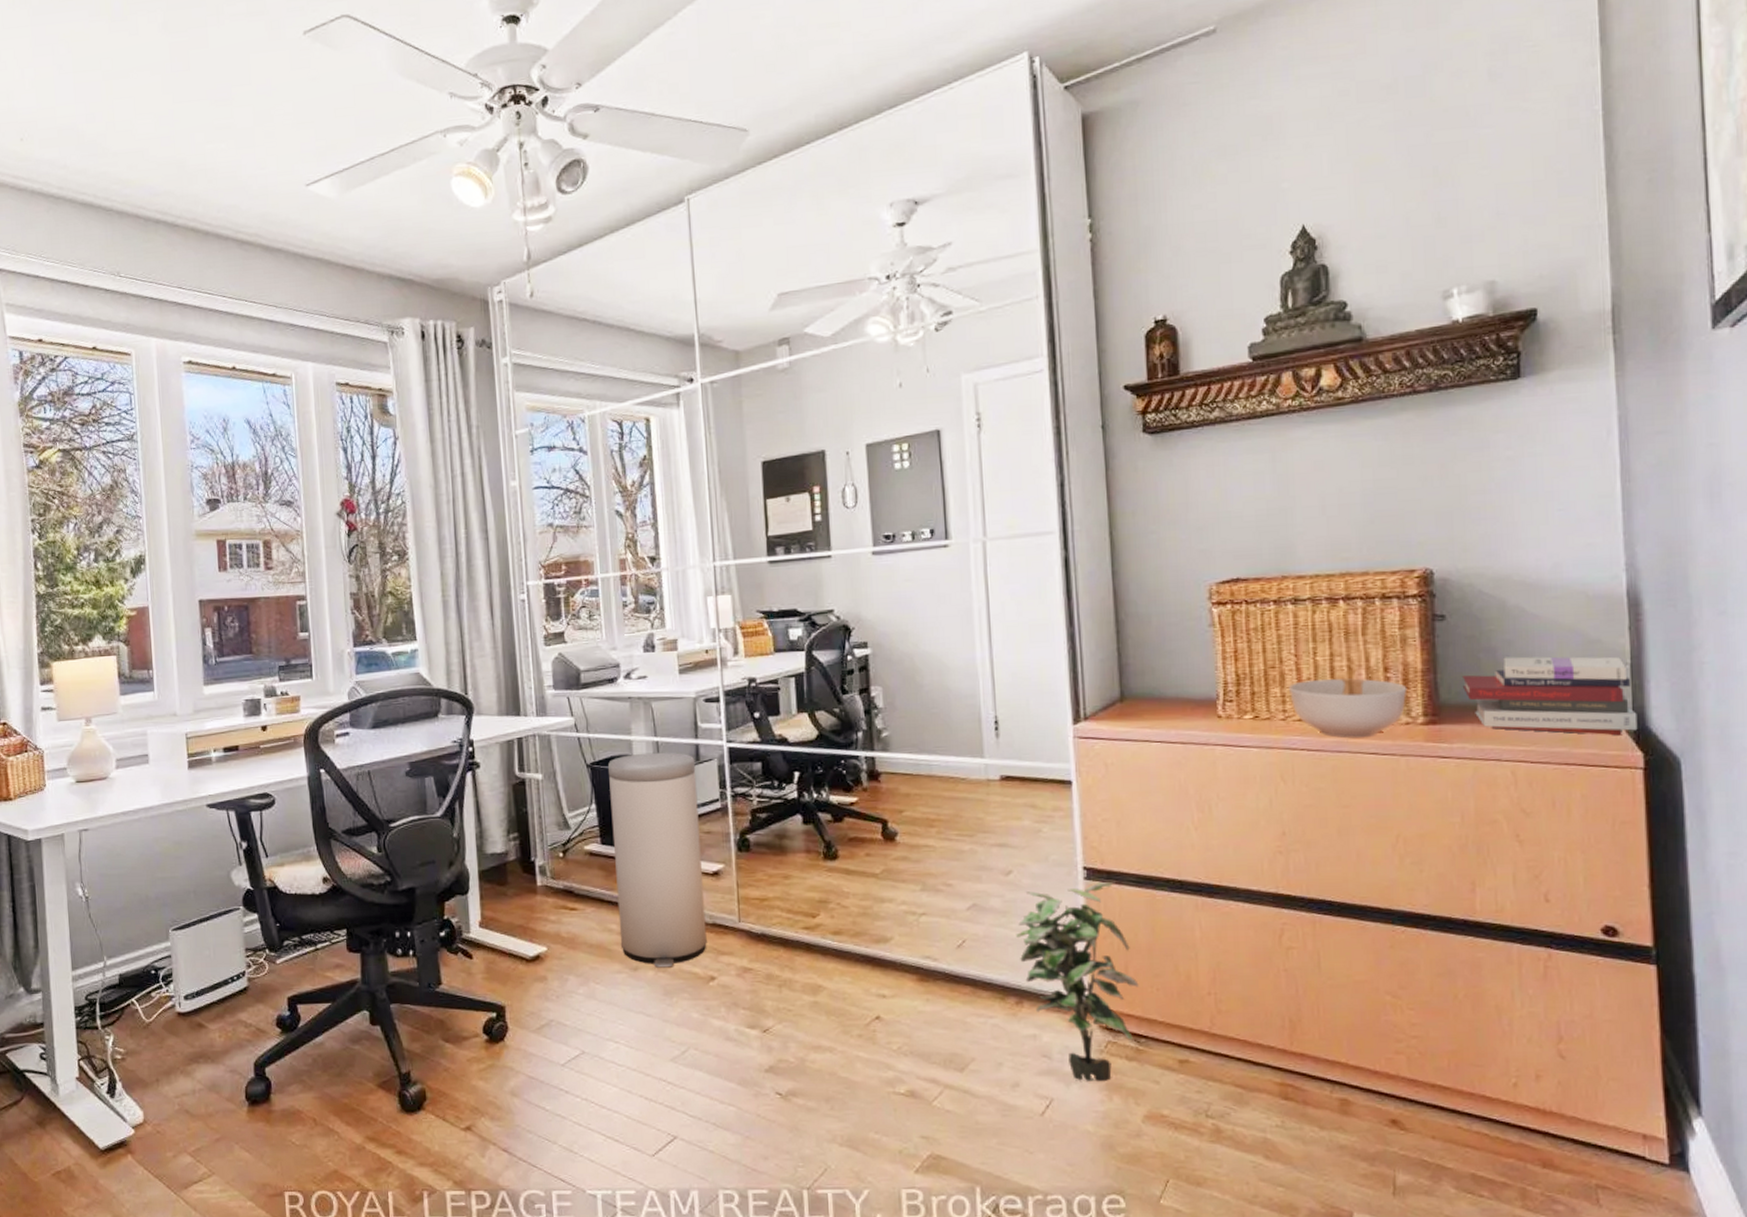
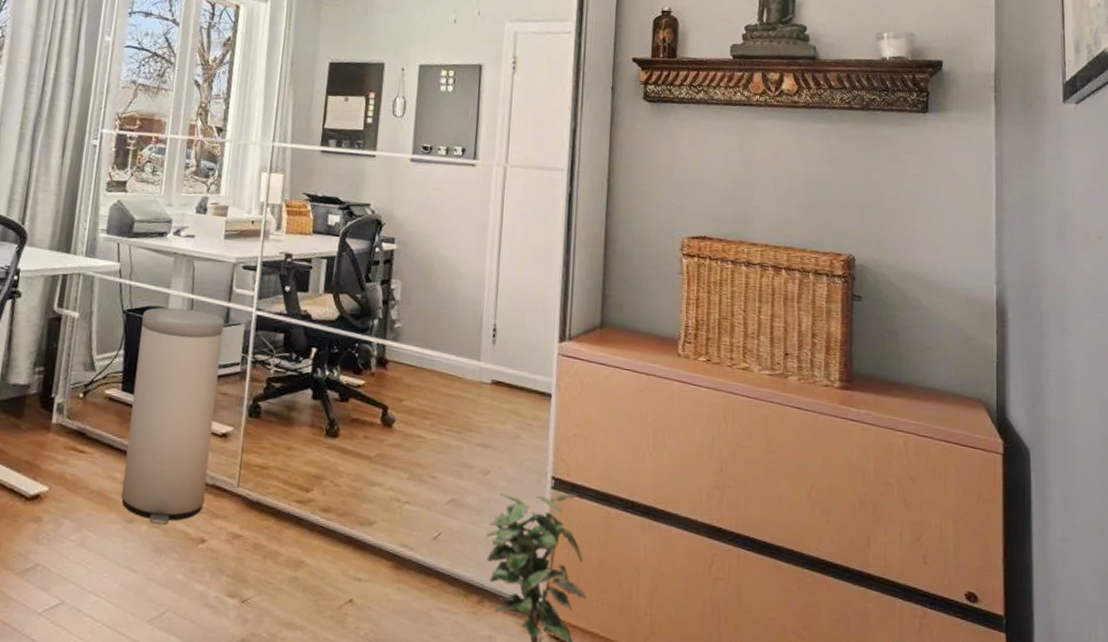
bowl: present [1288,678,1407,739] -> none [736,334,829,394]
books: present [1461,656,1638,736] -> none [870,340,1000,423]

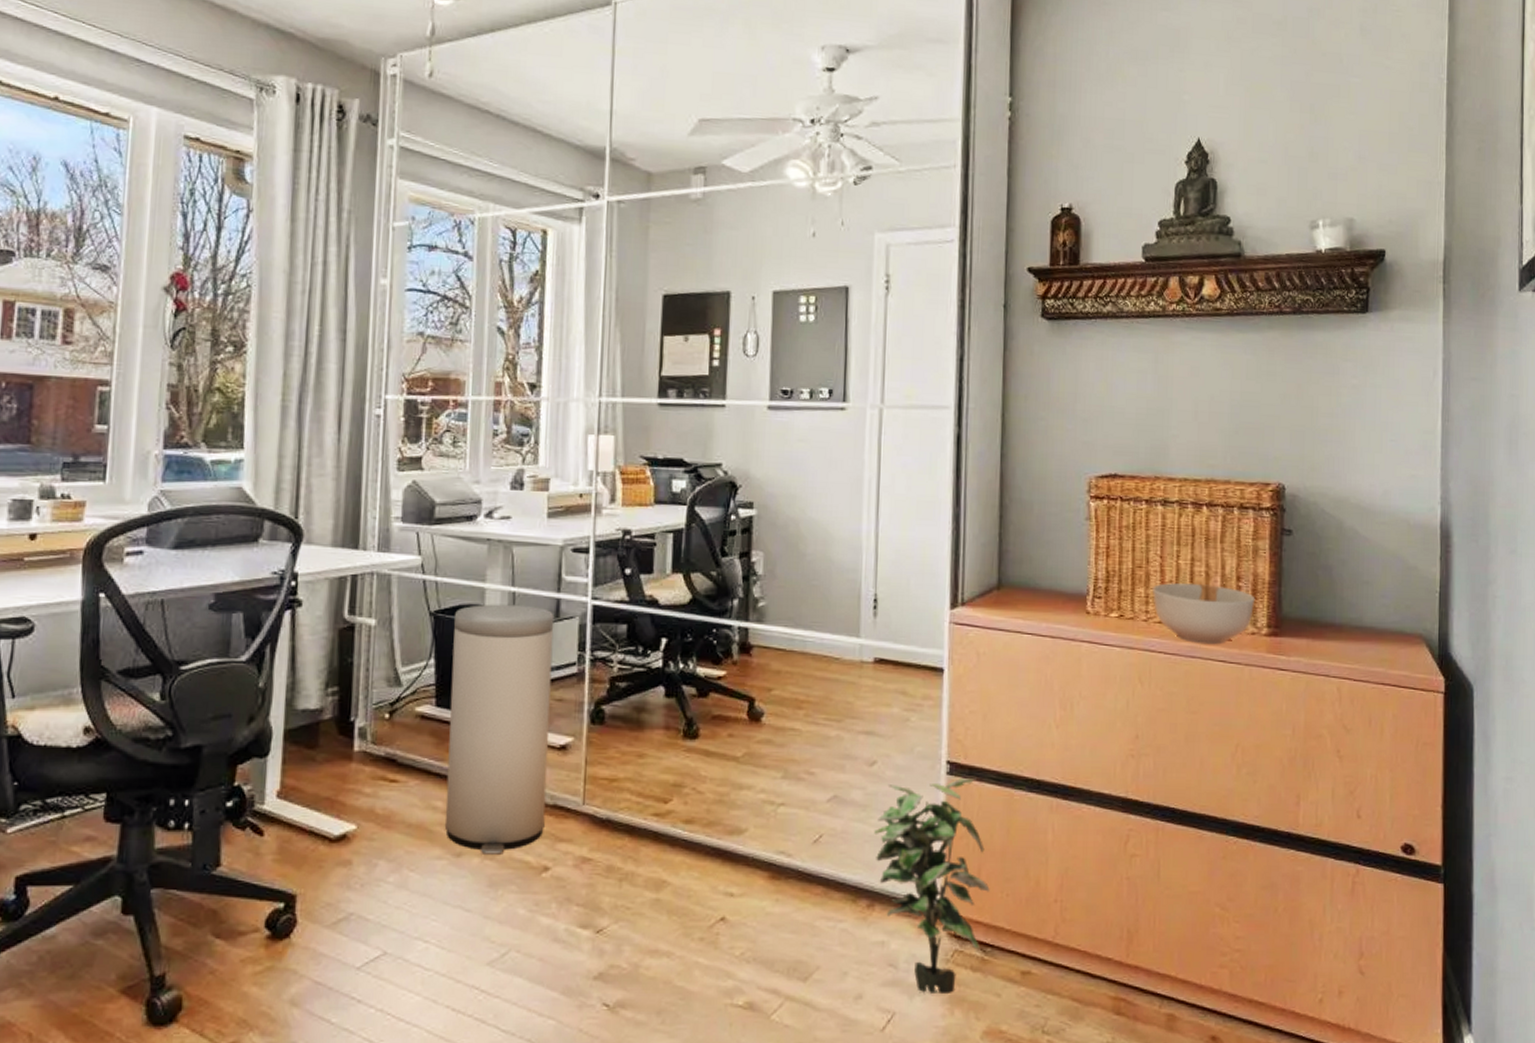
bowl: none [736,334,829,394] -> present [1152,583,1255,645]

